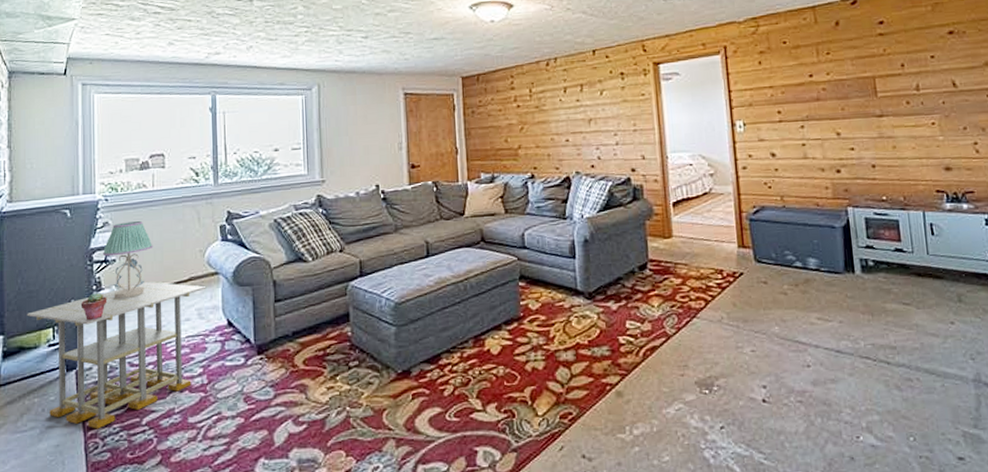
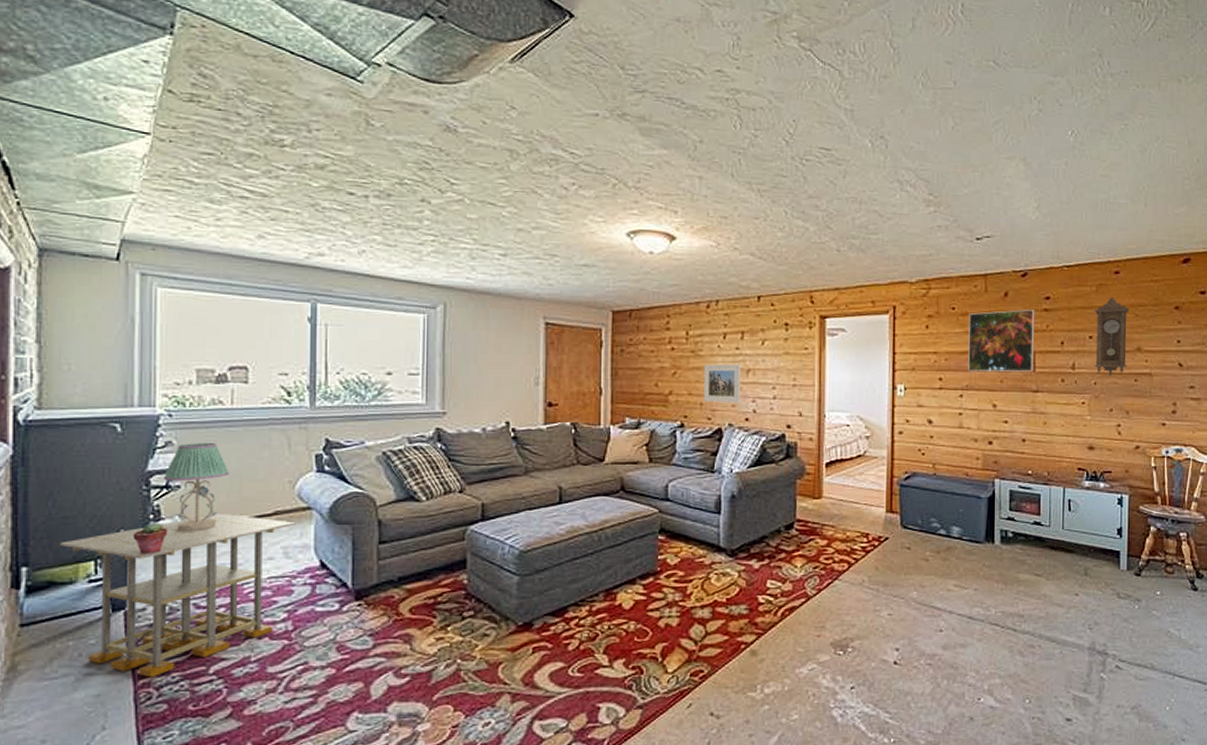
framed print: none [548,115,585,153] -> present [703,364,741,403]
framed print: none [801,35,875,103] -> present [968,309,1035,372]
pendulum clock: none [933,14,977,94] -> present [1094,297,1130,376]

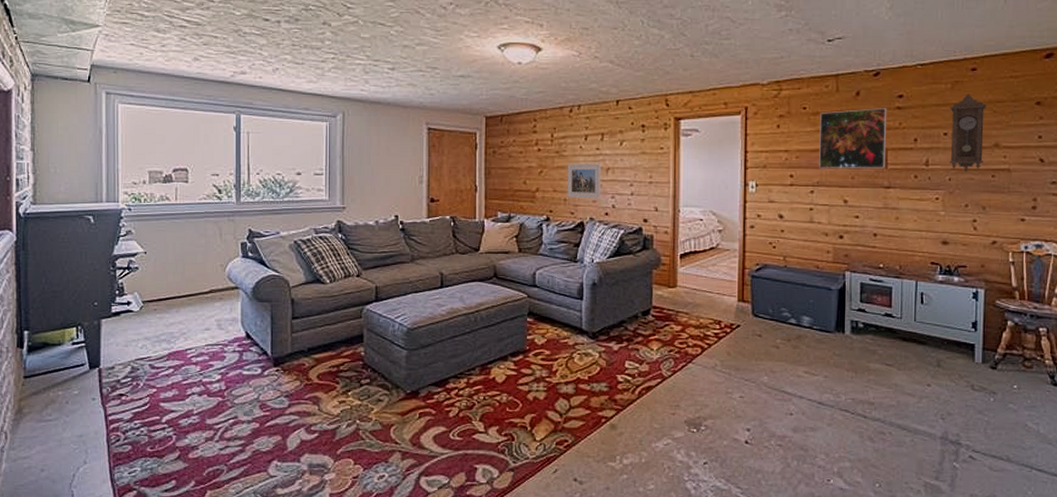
side table: present [59,512,296,678] -> none [51,290,226,424]
potted succulent: present [132,522,168,555] -> none [103,297,130,323]
table lamp: present [164,443,230,531] -> none [126,232,175,304]

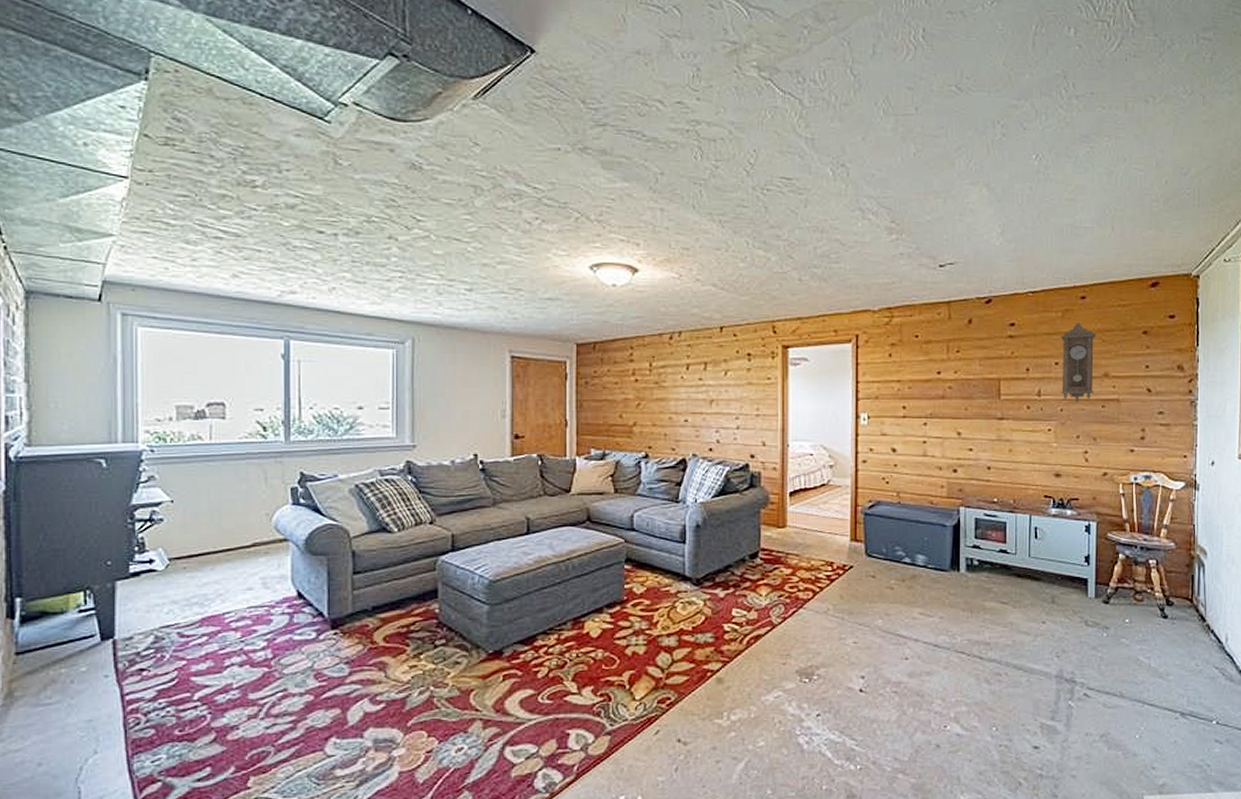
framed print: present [567,163,601,199] -> none [667,395,704,434]
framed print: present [819,108,887,169] -> none [932,336,1000,400]

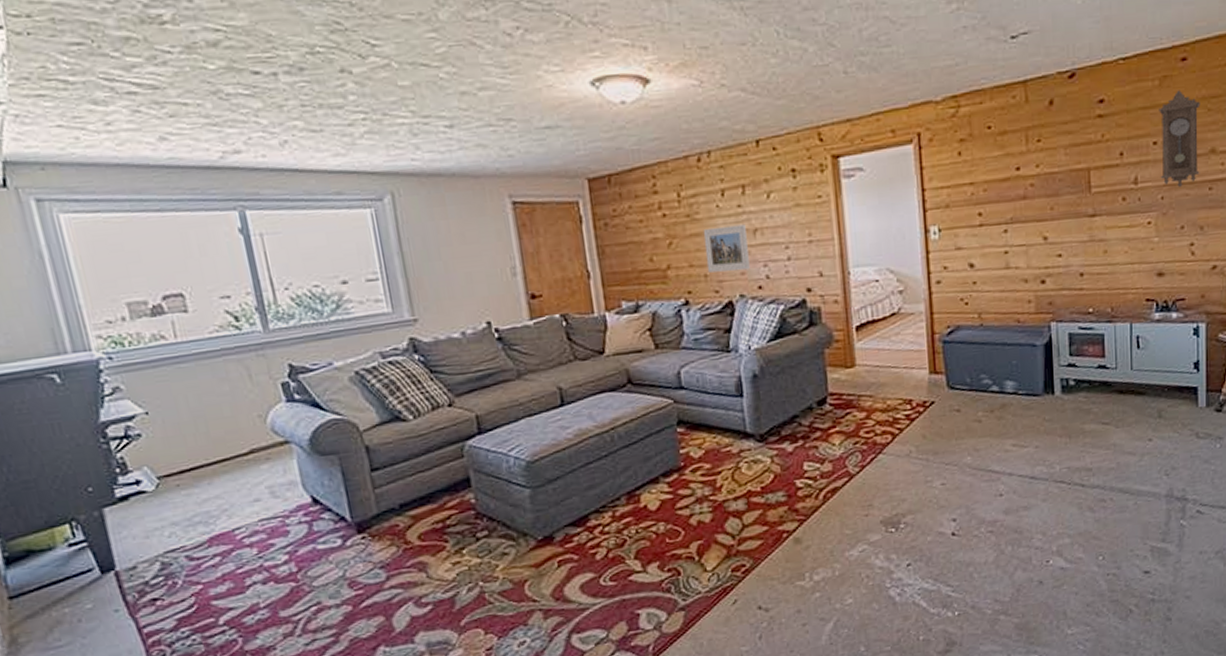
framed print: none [667,395,704,434] -> present [702,224,750,273]

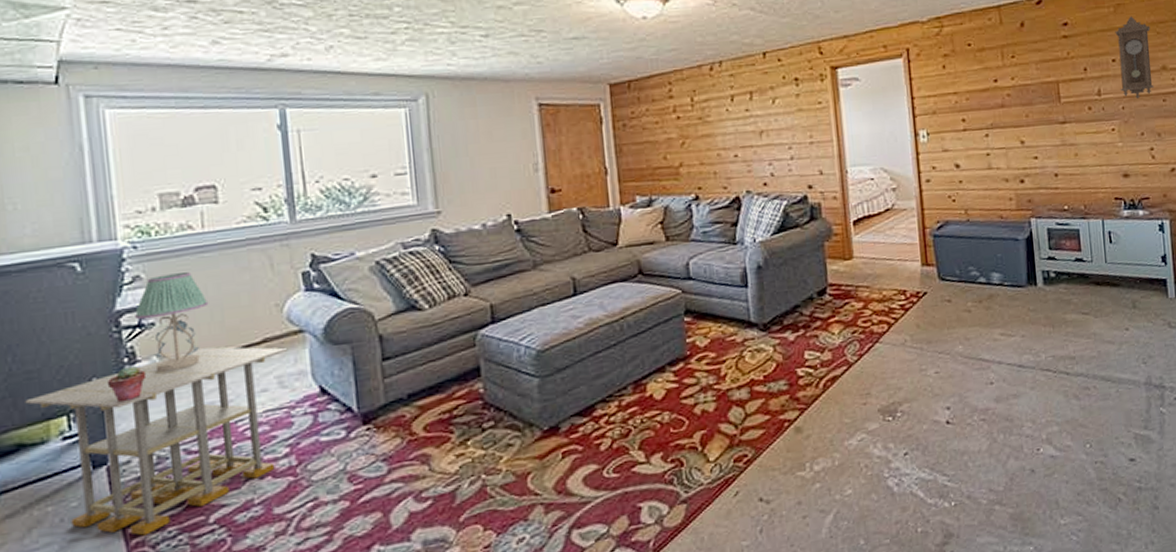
side table: none [26,457,277,636] -> present [25,346,288,536]
potted succulent: none [102,475,141,512] -> present [106,365,147,403]
table lamp: none [120,383,192,482] -> present [135,272,209,372]
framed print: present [702,224,750,273] -> none [713,126,756,170]

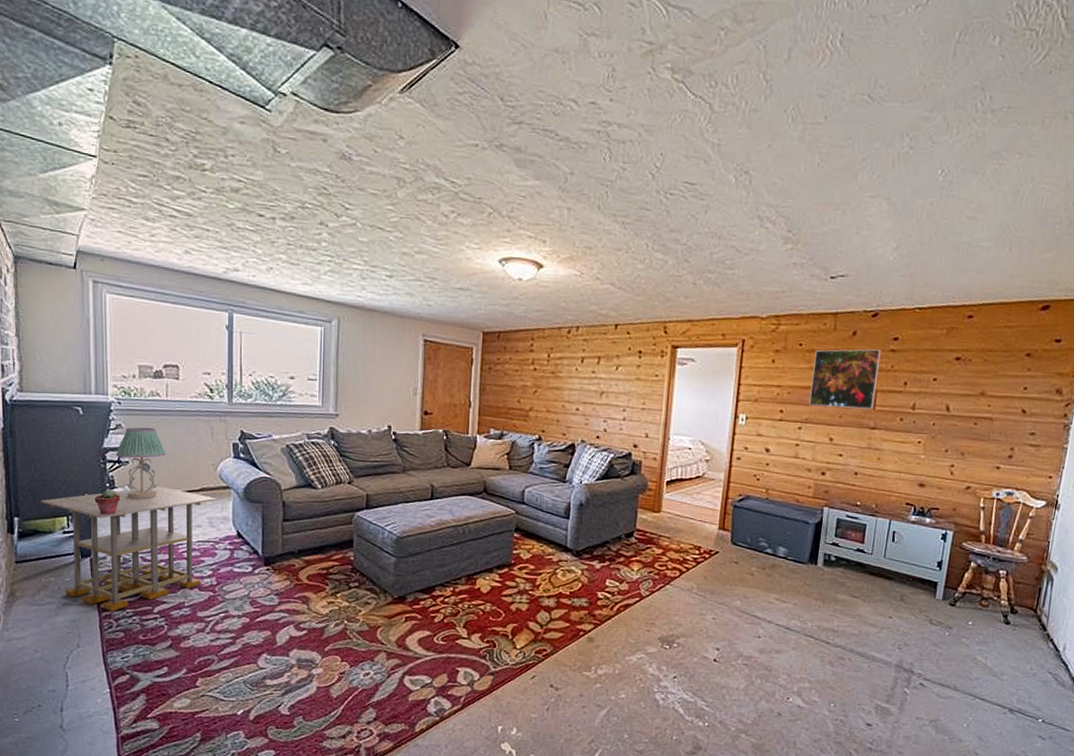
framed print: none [986,38,1058,110] -> present [809,349,882,410]
pendulum clock: present [1115,16,1154,99] -> none [934,340,979,418]

